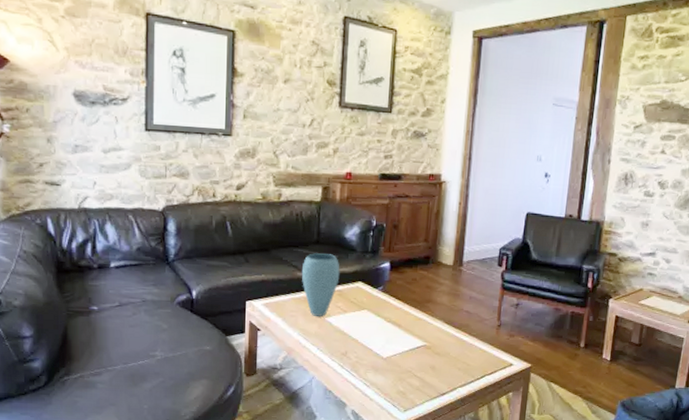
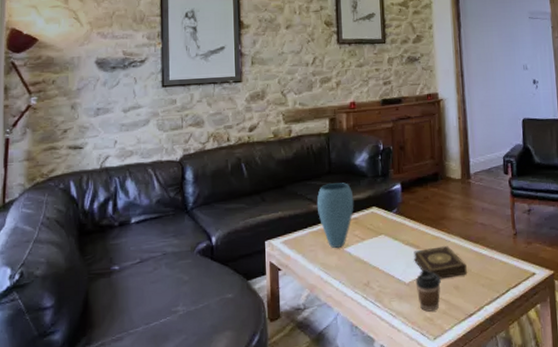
coffee cup: none [393,348,418,386] -> present [415,270,441,312]
book: none [394,328,446,358] -> present [414,246,467,279]

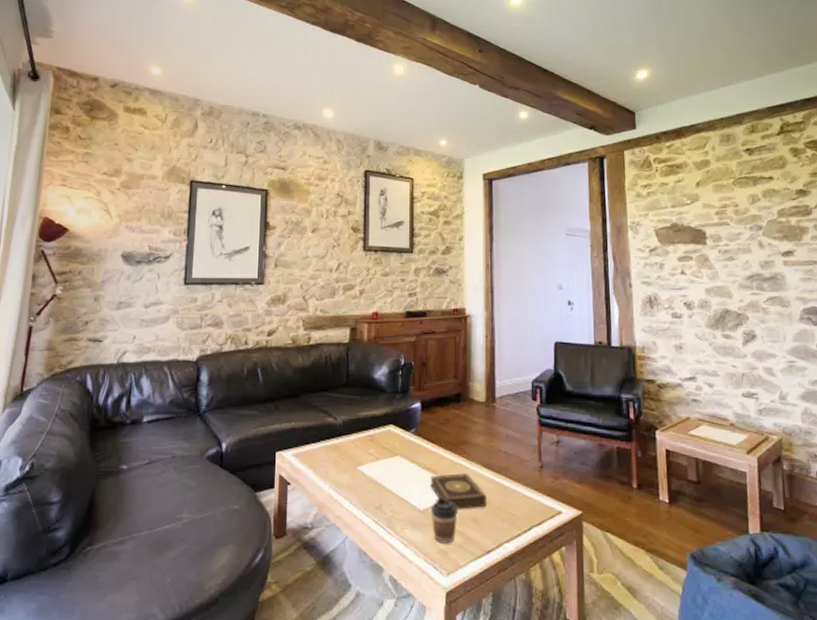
vase: present [316,182,354,248] -> none [331,396,371,465]

